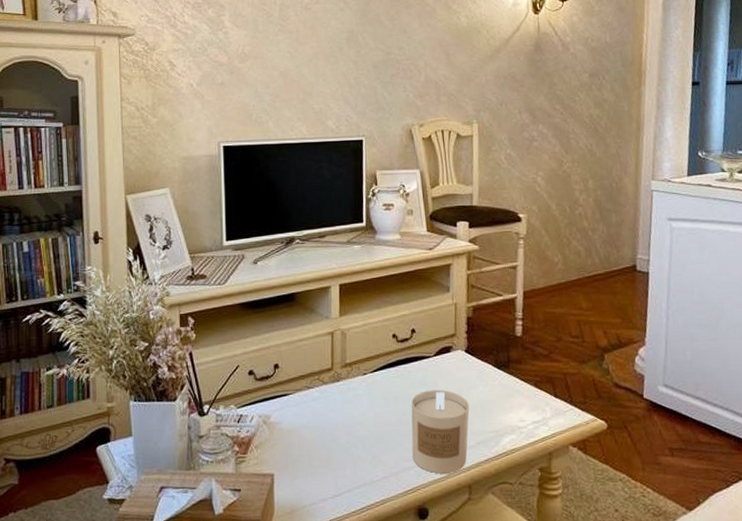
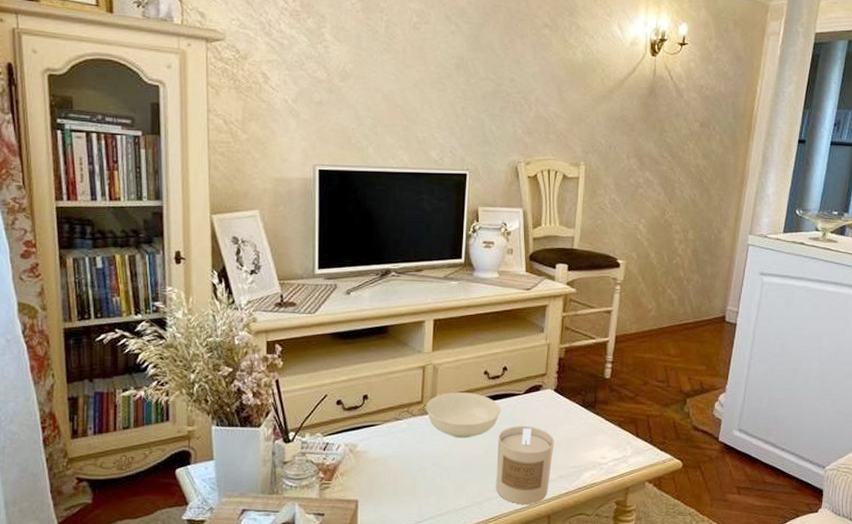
bowl: none [336,357,413,405] -> present [426,392,501,438]

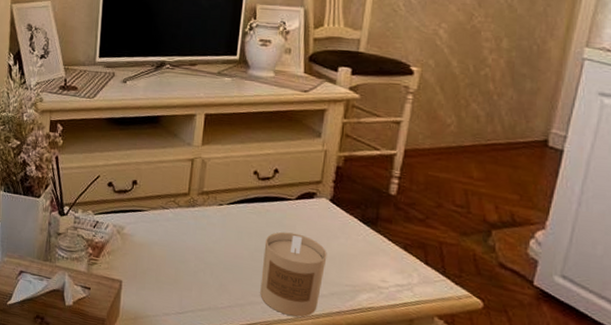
bowl: present [426,392,501,438] -> none [192,188,270,237]

